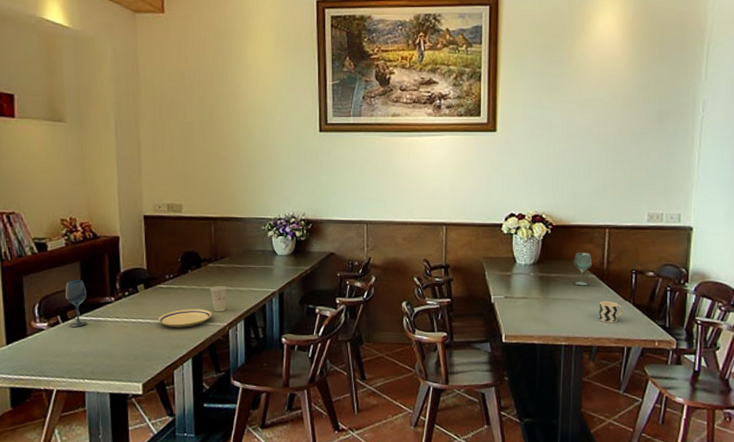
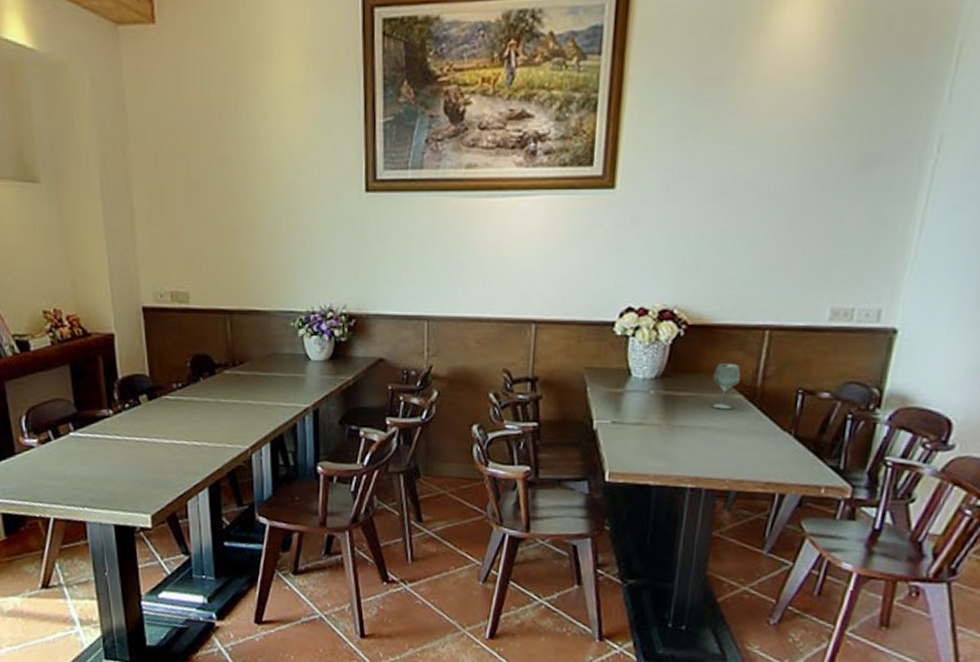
wineglass: present [66,279,88,327] -> none [55,386,84,445]
plate: present [157,309,213,328] -> none [165,426,231,450]
cup: present [210,286,228,312] -> none [227,399,249,432]
cup: present [598,301,624,323] -> none [741,431,780,461]

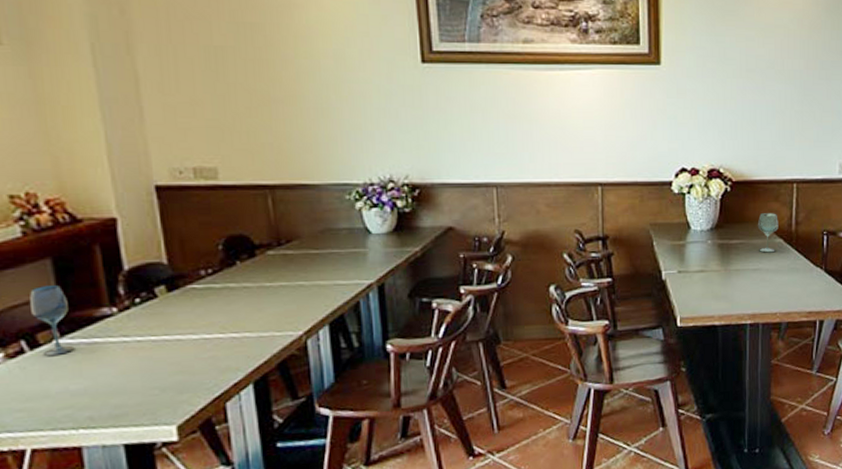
wineglass: none [55,386,84,445] -> present [30,284,75,356]

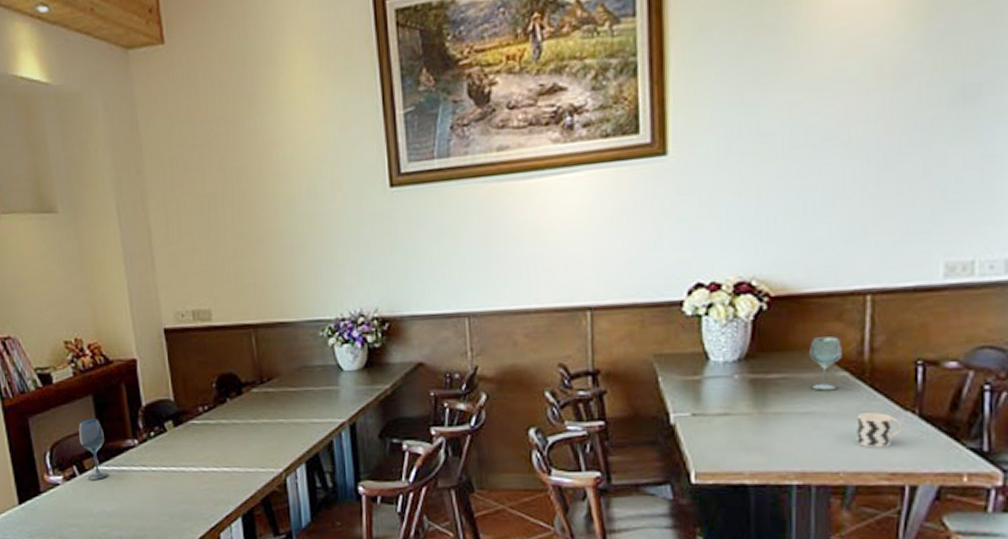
cup: none [786,268,815,295] -> present [855,412,903,448]

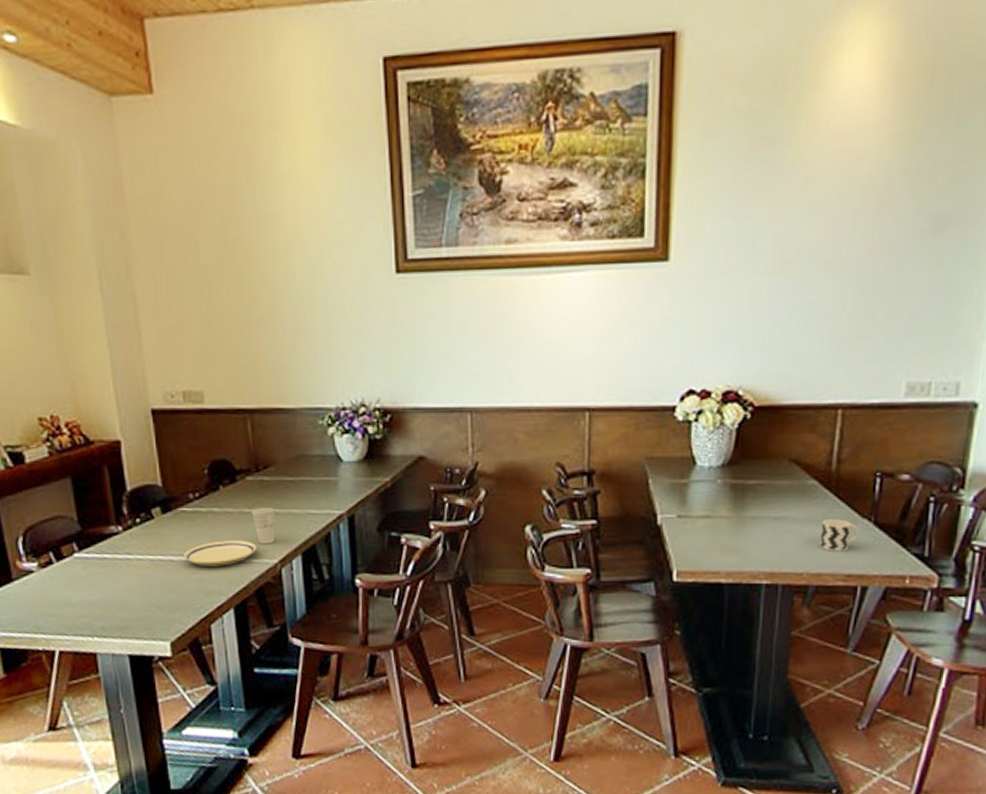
wineglass: present [79,418,109,480] -> none [55,502,90,567]
plate: none [193,450,263,478] -> present [183,540,257,568]
cup: none [257,418,280,454] -> present [251,508,276,545]
wine glass: present [808,336,842,391] -> none [784,447,814,498]

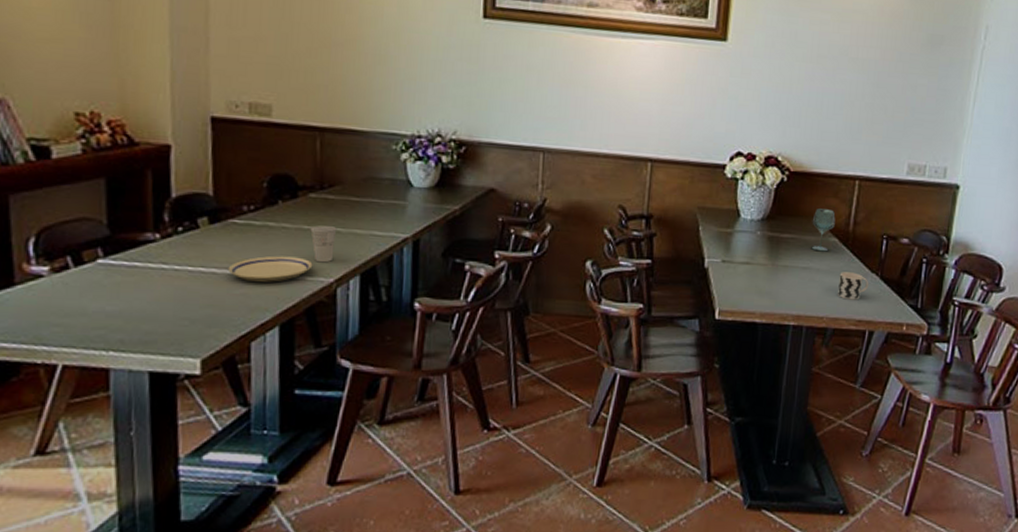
wine glass: none [784,447,814,498] -> present [811,208,836,252]

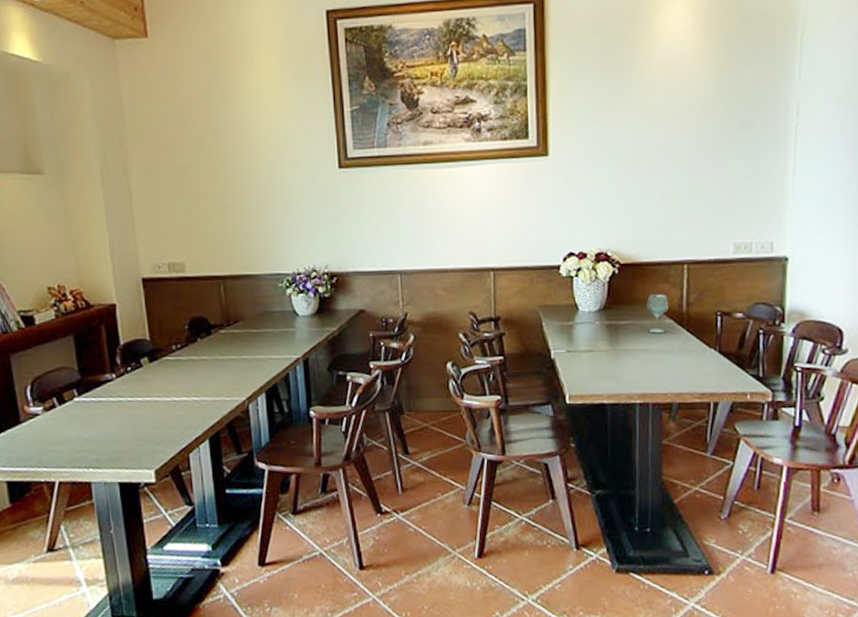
plate: present [228,255,313,283] -> none [166,382,229,406]
cup: present [310,225,337,263] -> none [224,355,244,385]
cup: present [836,272,869,300] -> none [678,349,709,375]

